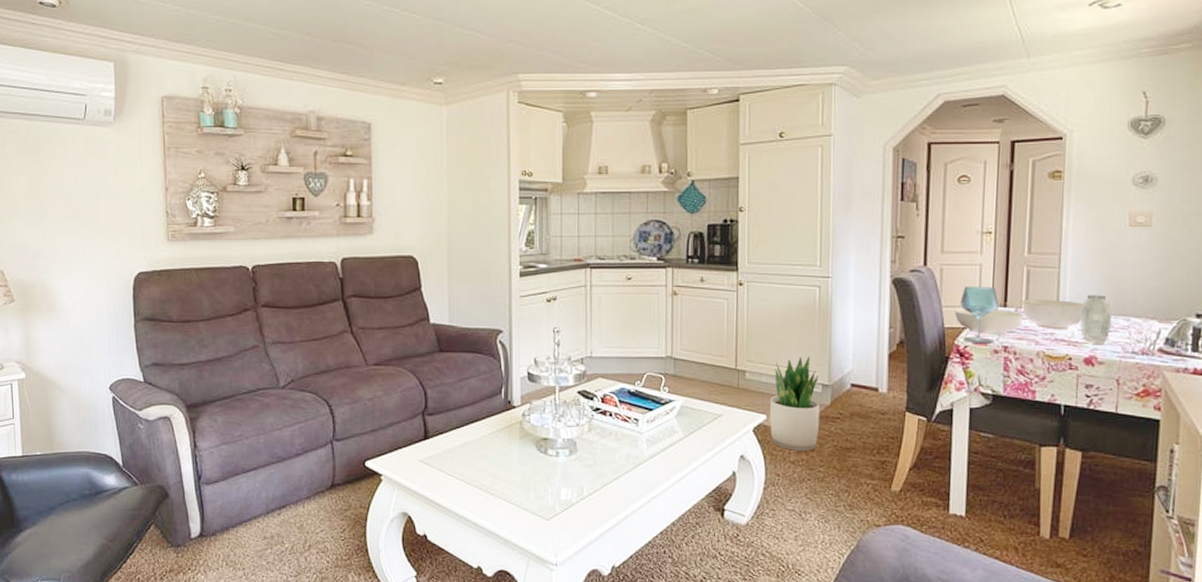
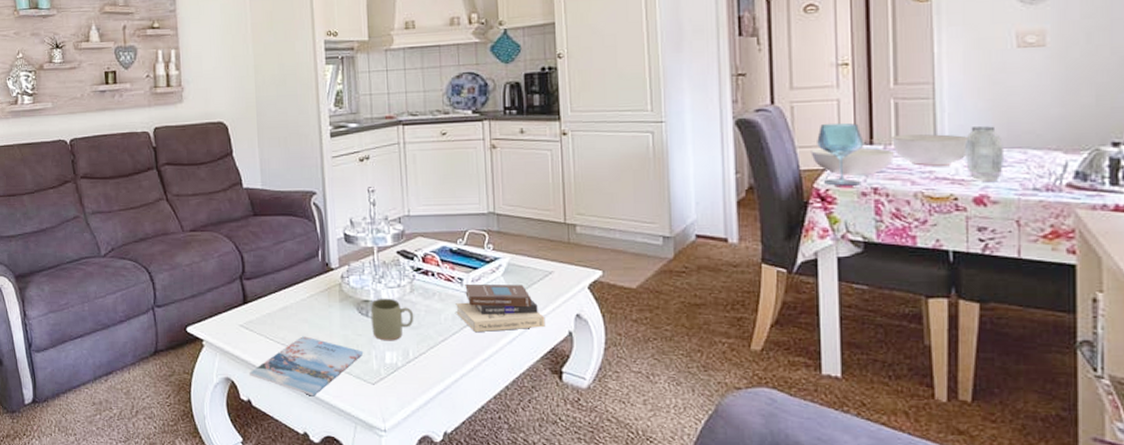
magazine: none [427,472,540,531] -> present [249,336,364,397]
mug: none [549,436,591,478] -> present [370,298,414,341]
books: none [630,425,712,472] -> present [456,284,546,333]
planter: present [769,356,820,451] -> none [605,207,663,308]

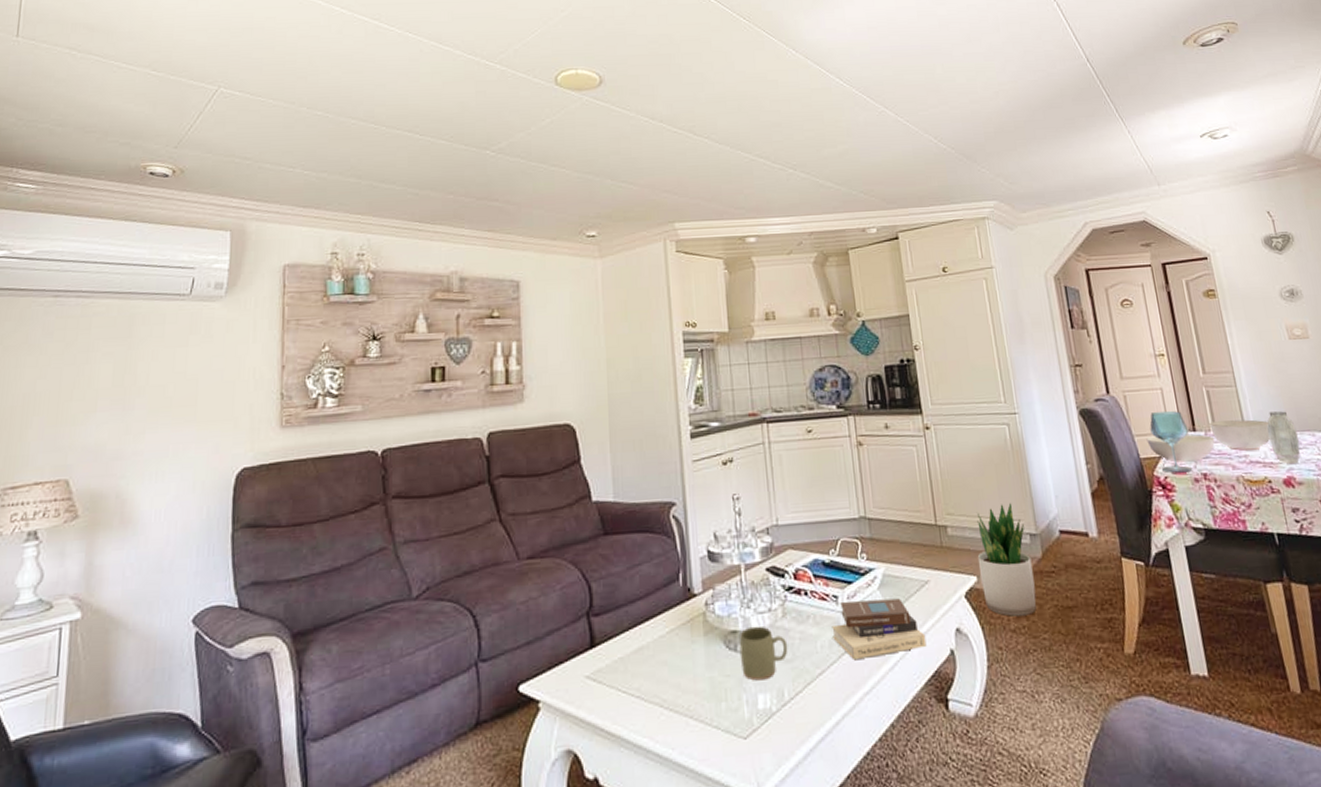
magazine: present [249,336,364,397] -> none [597,683,733,764]
planter: none [605,207,663,308] -> present [977,503,1037,617]

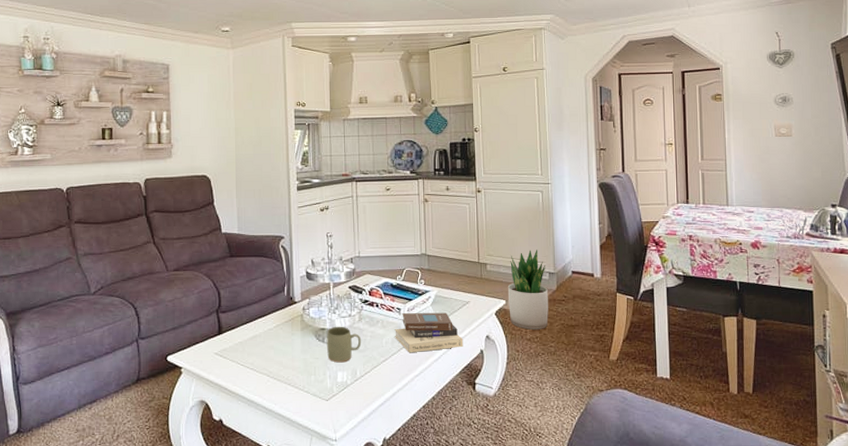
bowl: present [1146,434,1215,463] -> none [649,206,703,227]
wine glass: present [1149,410,1193,473] -> none [653,187,683,234]
bowl: present [1210,419,1270,451] -> none [700,197,747,220]
vase: present [1266,411,1300,464] -> none [745,192,769,231]

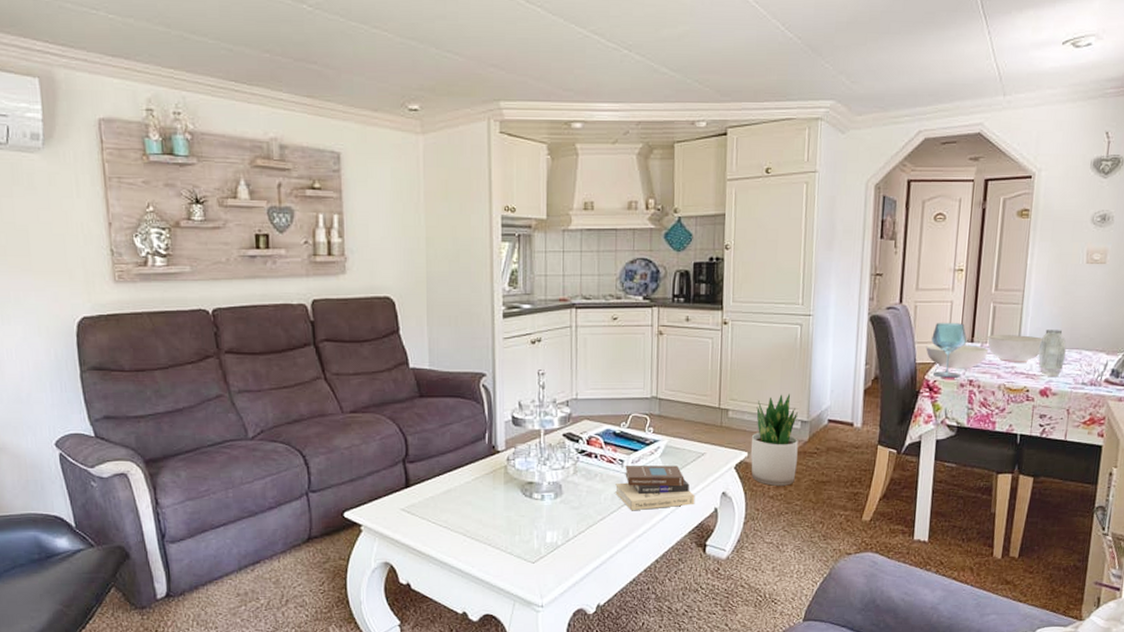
mug: present [326,326,362,363] -> none [534,479,576,521]
bowl: none [649,206,703,227] -> present [926,344,989,370]
wine glass: none [653,187,683,234] -> present [931,322,967,378]
bowl: none [700,197,747,220] -> present [987,335,1042,362]
vase: none [745,192,769,231] -> present [1038,330,1066,376]

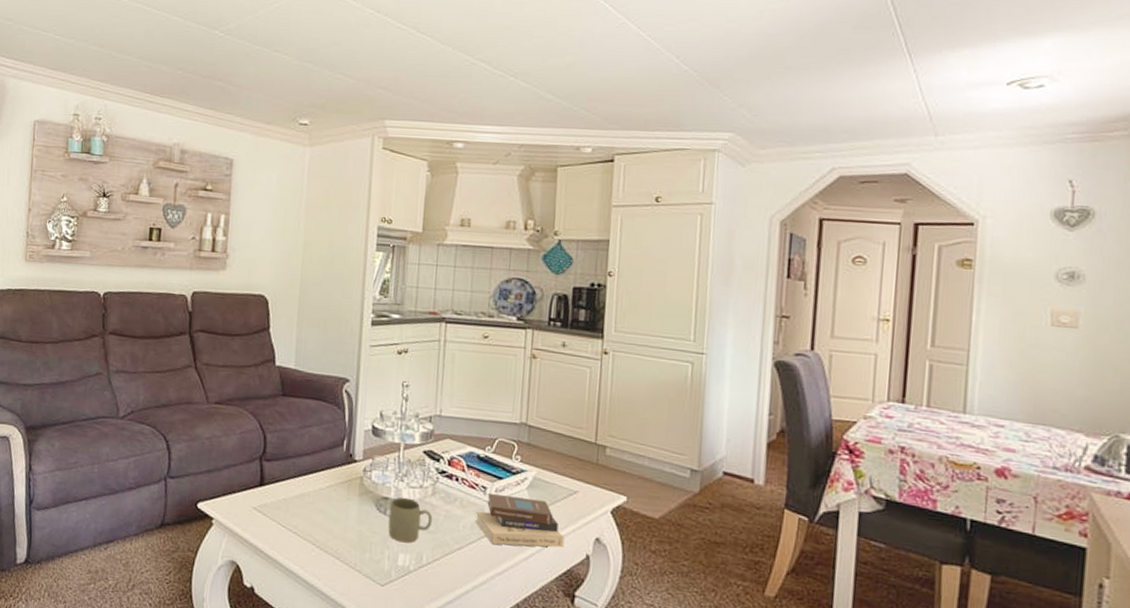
mug: none [534,479,576,521] -> present [388,497,433,543]
planter: present [750,394,798,486] -> none [630,436,687,541]
bowl: present [926,344,989,370] -> none [844,400,926,434]
wine glass: present [931,322,967,378] -> none [851,376,897,443]
bowl: present [987,335,1042,362] -> none [923,397,996,434]
vase: present [1038,330,1066,376] -> none [990,398,1029,455]

